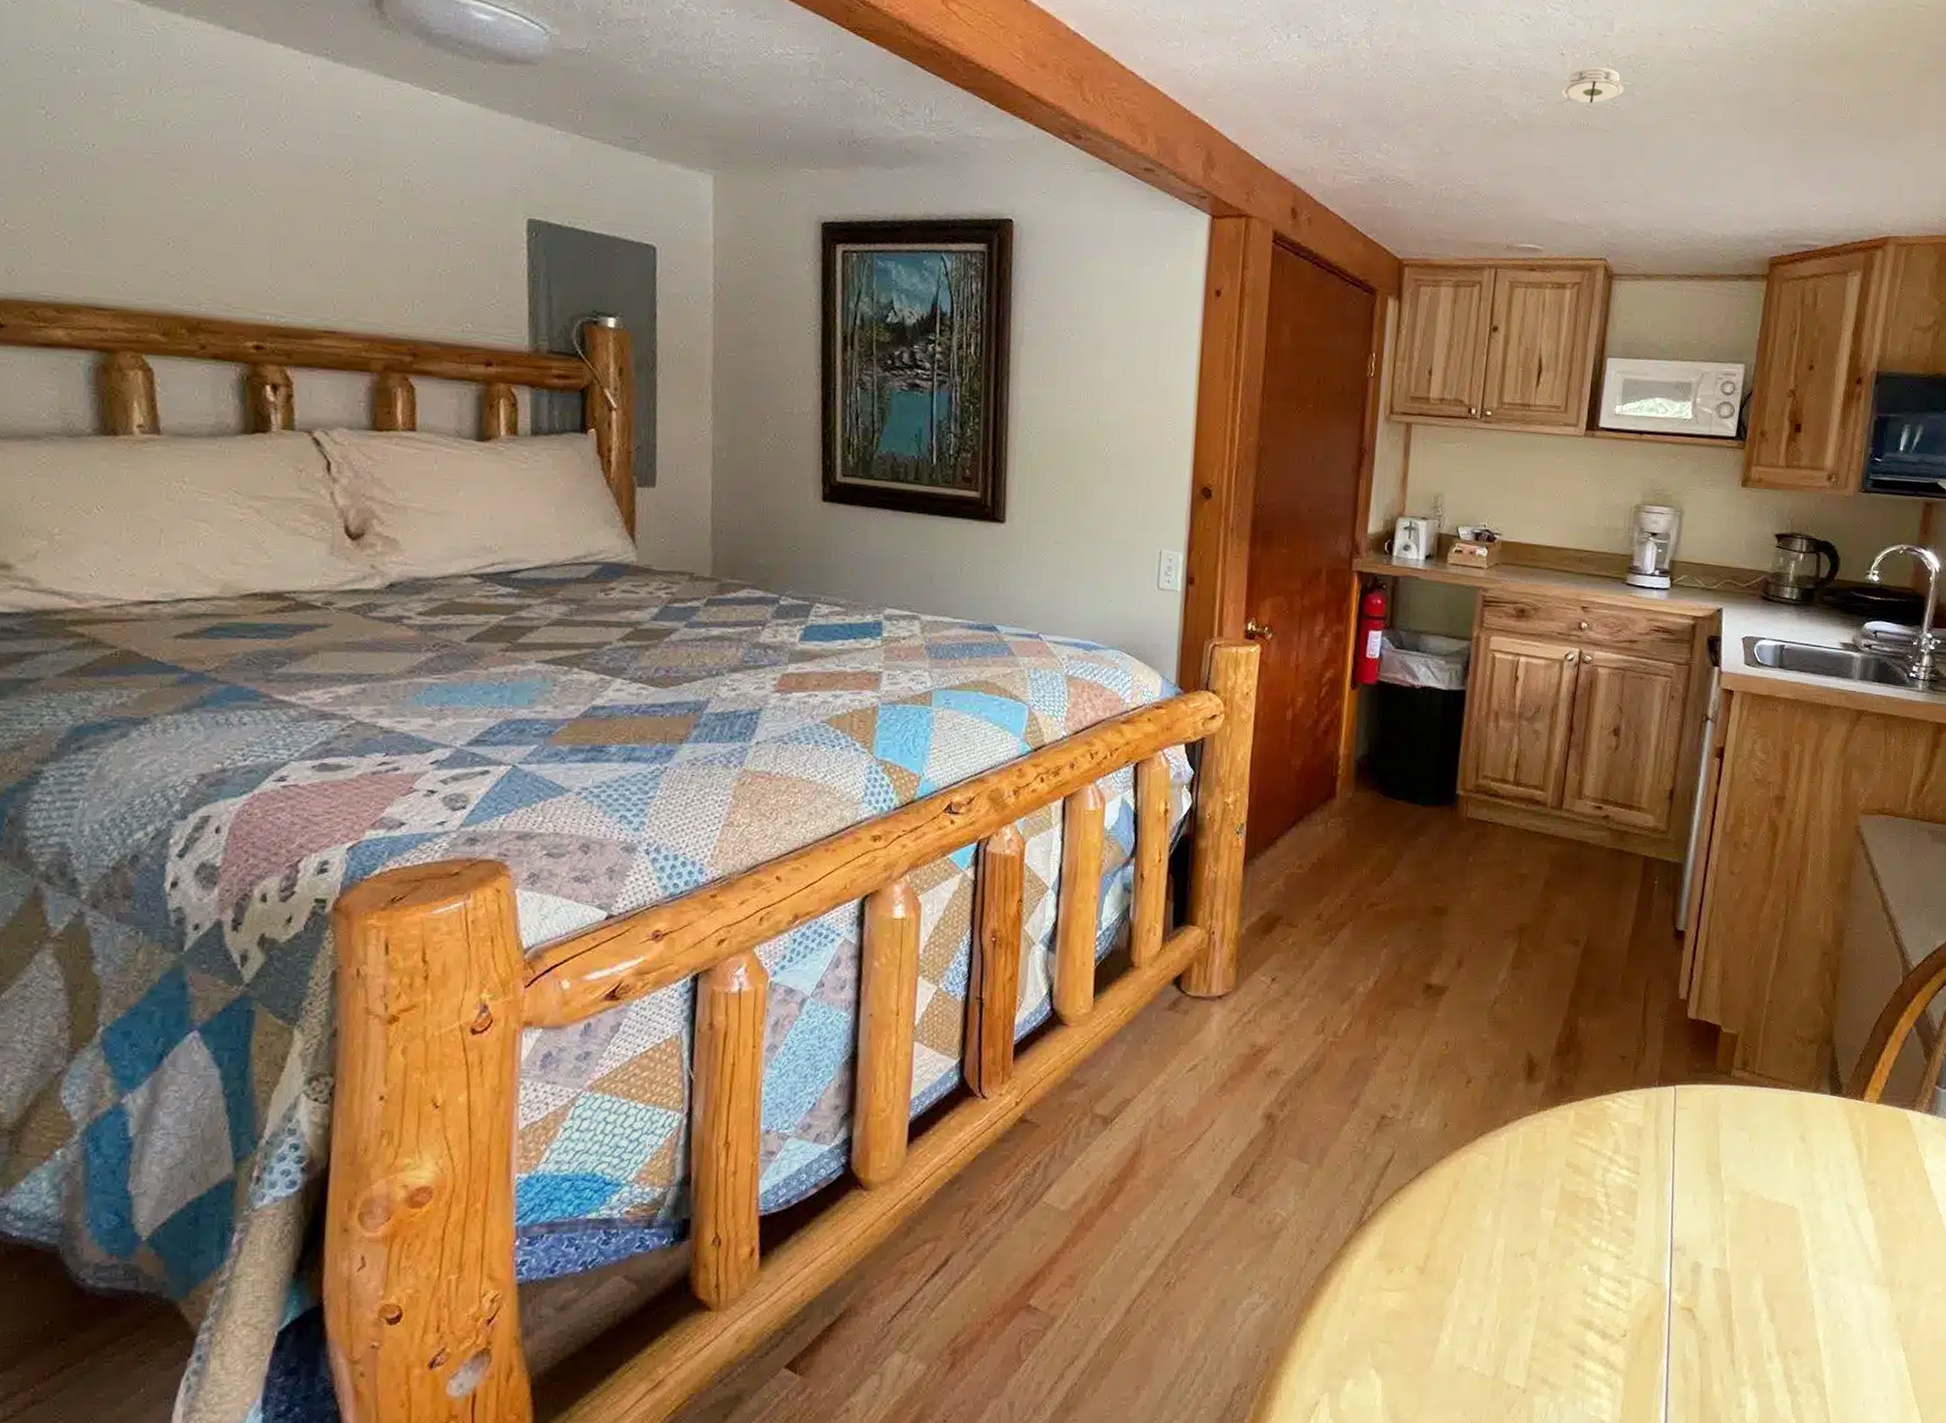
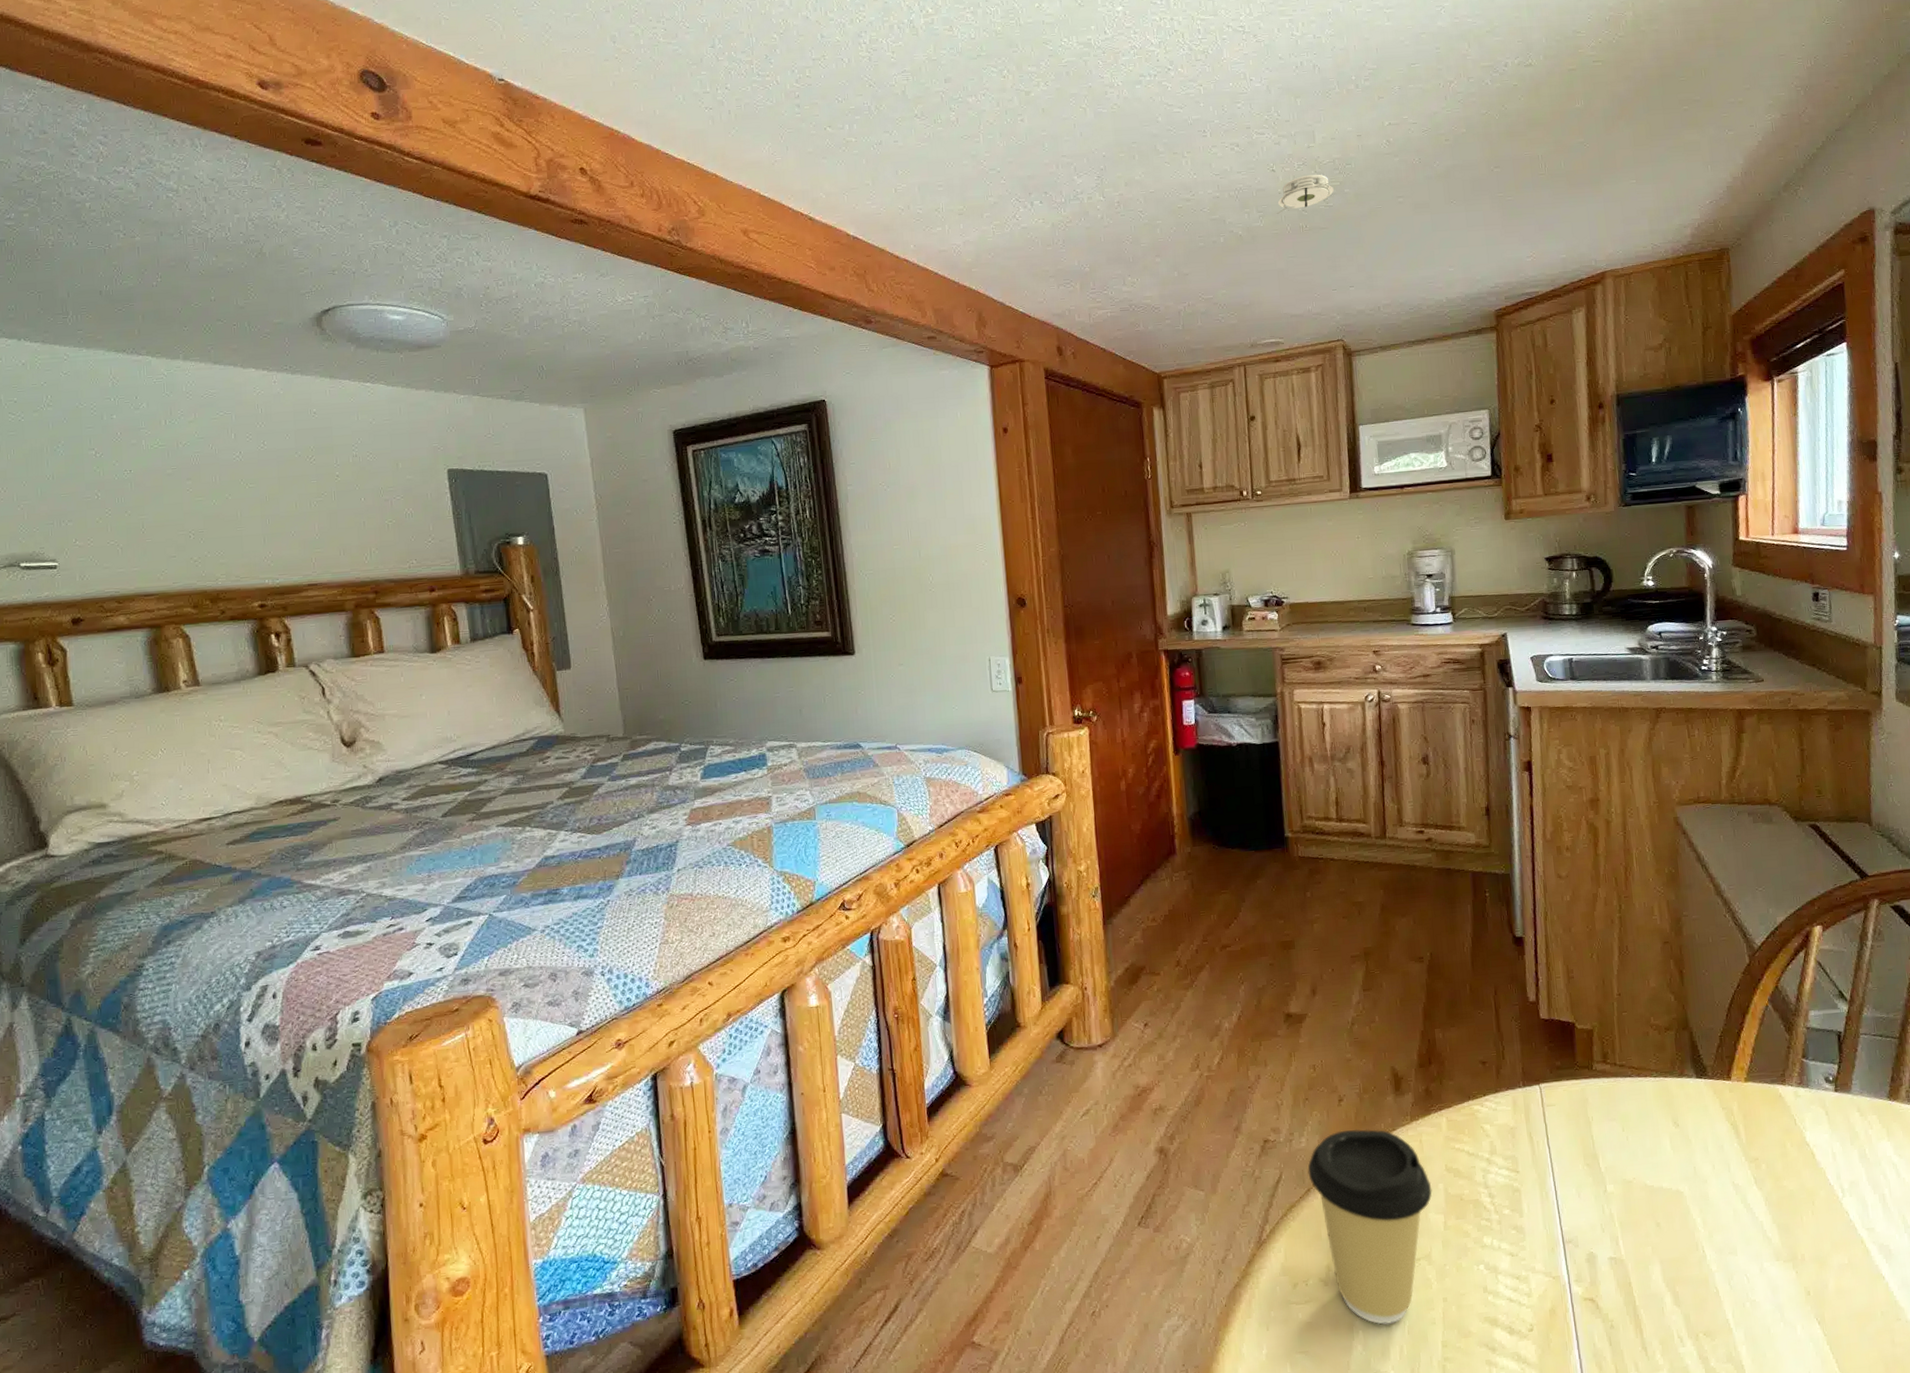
coffee cup: none [1422,1113,1549,1320] -> present [1307,1129,1432,1325]

